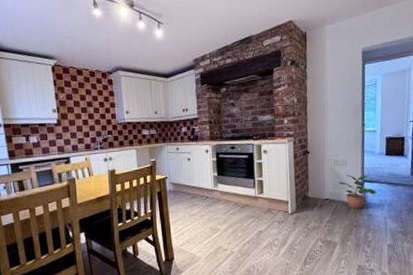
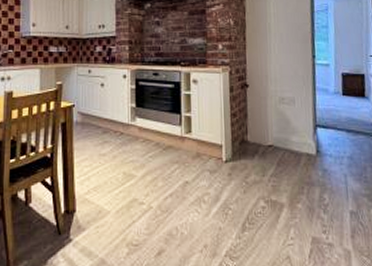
potted plant: present [338,174,377,210] -> none [285,116,333,162]

